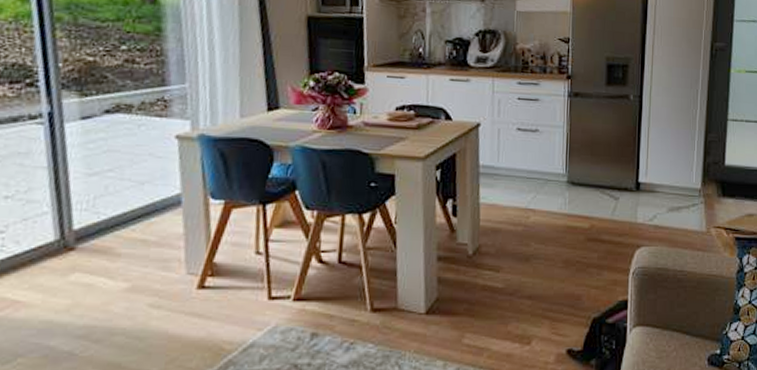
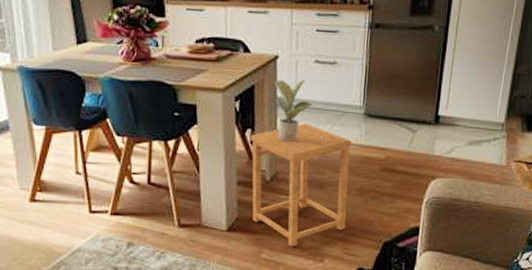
side table: none [452,192,556,329] -> present [251,123,352,247]
potted plant: none [476,147,515,212] -> present [274,79,312,141]

